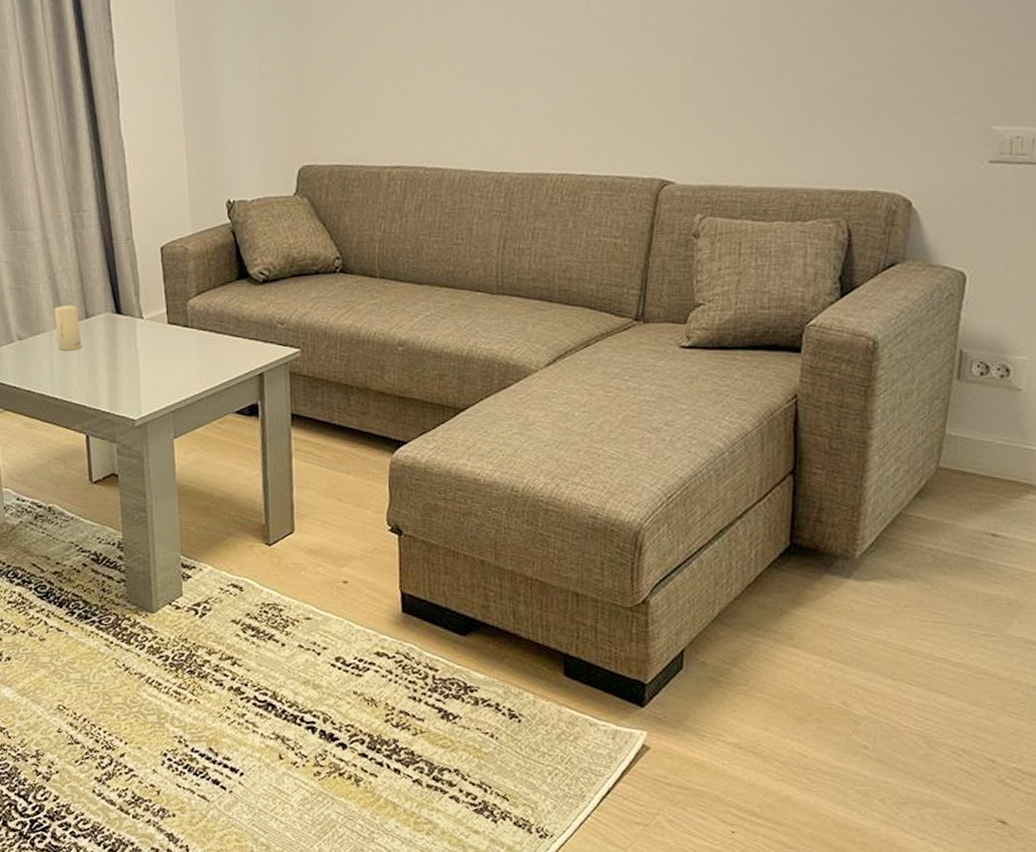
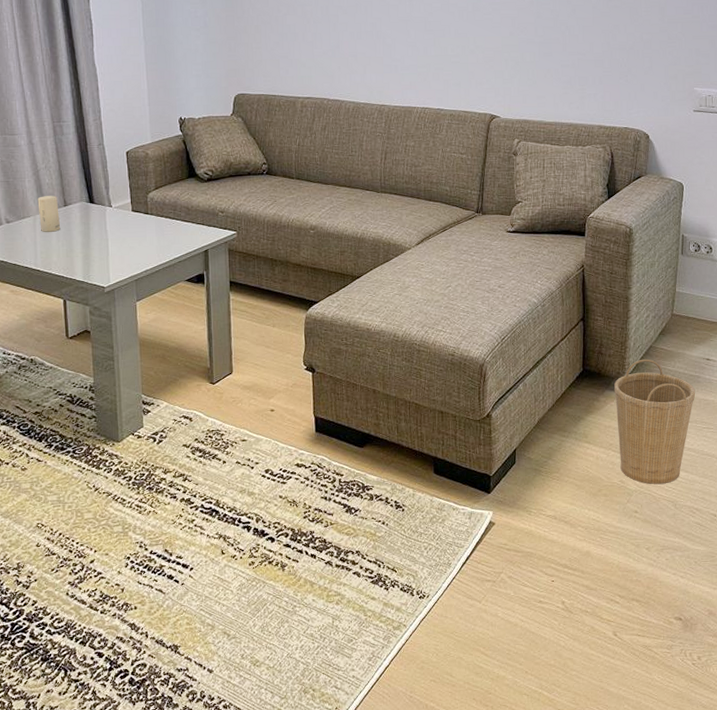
basket: none [839,531,971,712] -> present [614,359,696,485]

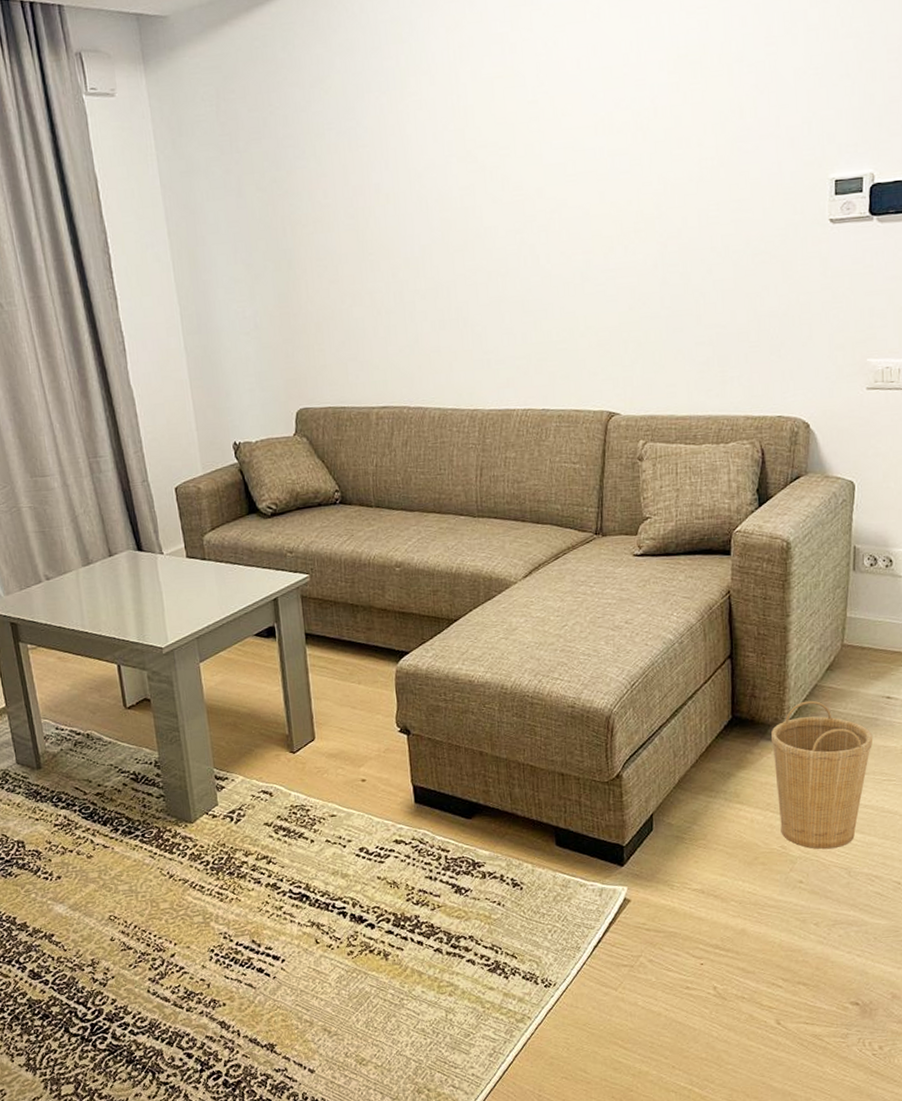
candle: present [37,196,61,232] -> none [78,545,108,588]

